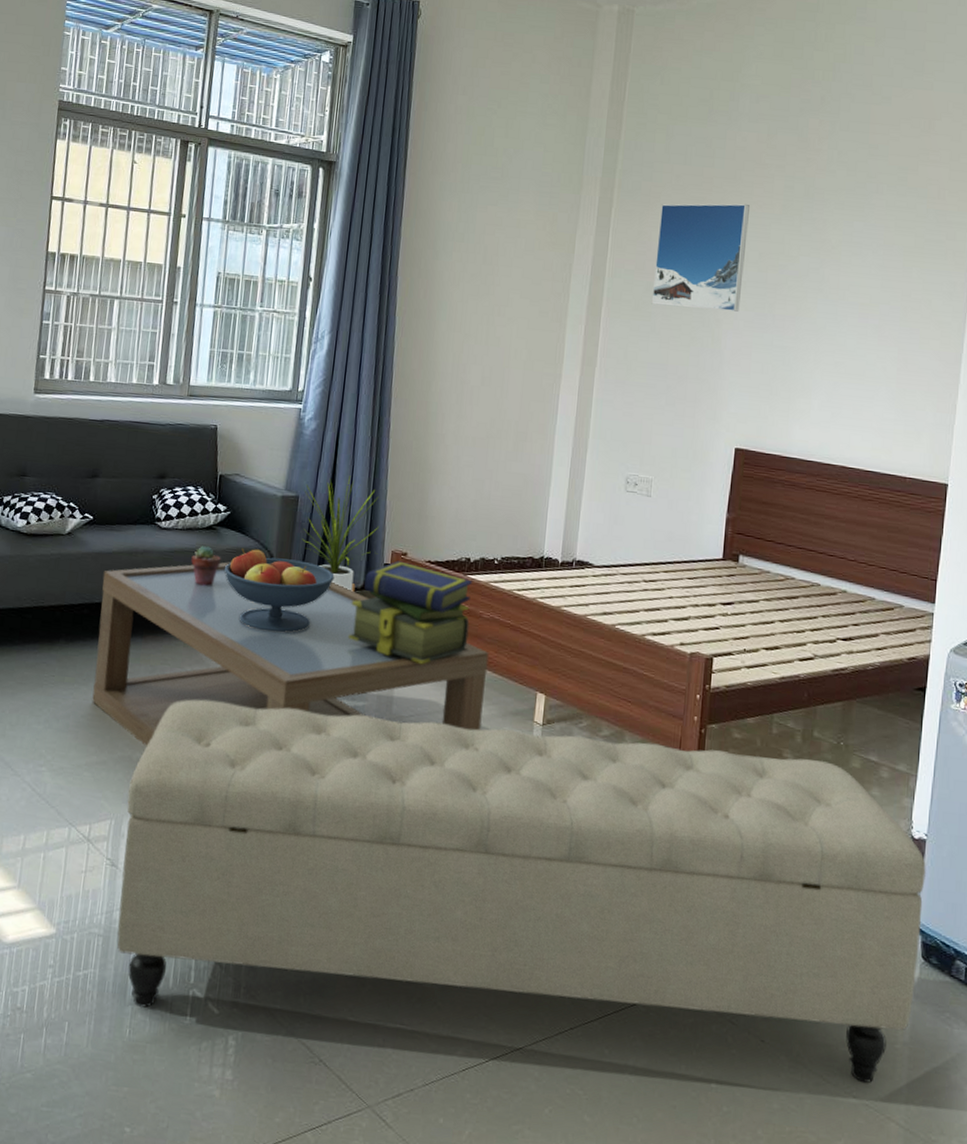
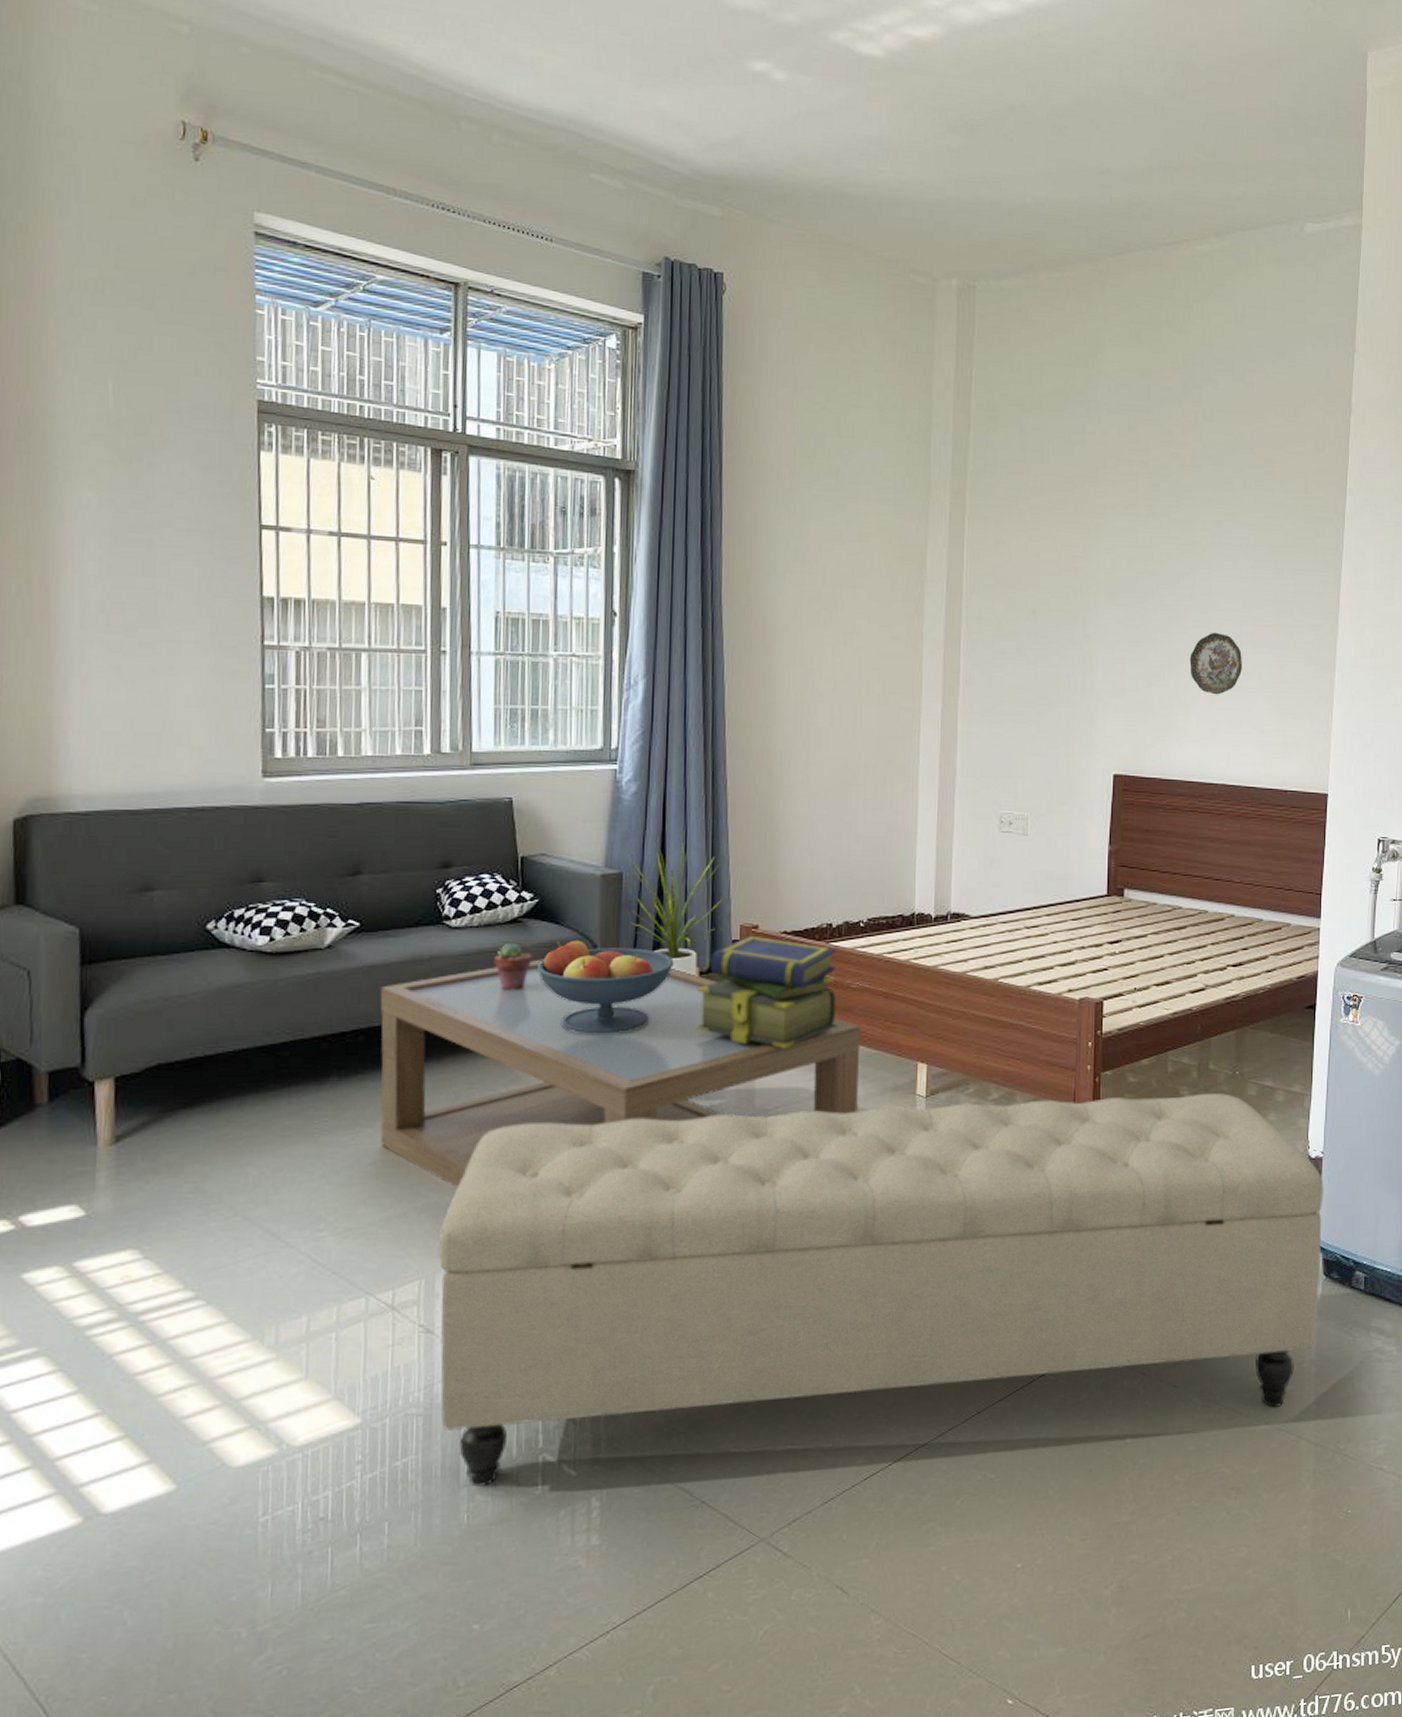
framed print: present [651,203,750,312] -> none [1015,505,1114,626]
decorative plate: none [814,323,867,382] -> present [1189,632,1242,695]

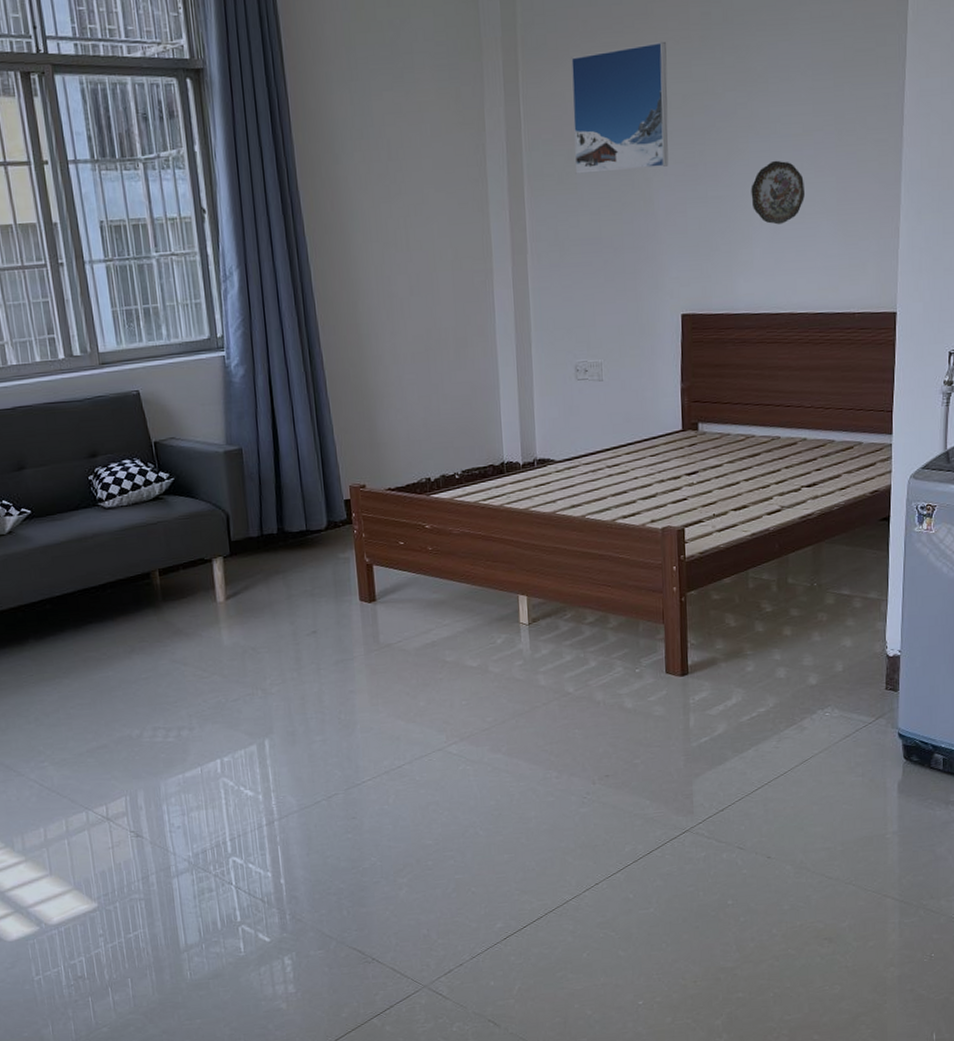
coffee table: present [380,959,861,1189] -> none [56,528,469,723]
bench: present [439,1093,1324,1487] -> none [135,604,902,951]
potted succulent: present [494,943,532,992] -> none [144,517,176,559]
fruit bowl: present [536,940,674,1034] -> none [180,510,296,590]
house plant: present [629,843,724,976] -> none [246,417,336,534]
stack of books: present [696,935,837,1049] -> none [318,494,442,592]
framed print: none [1015,505,1114,626] -> present [571,41,669,174]

